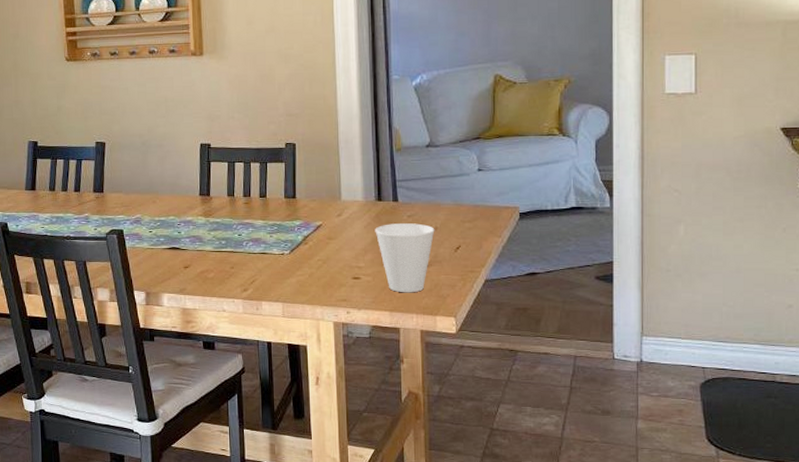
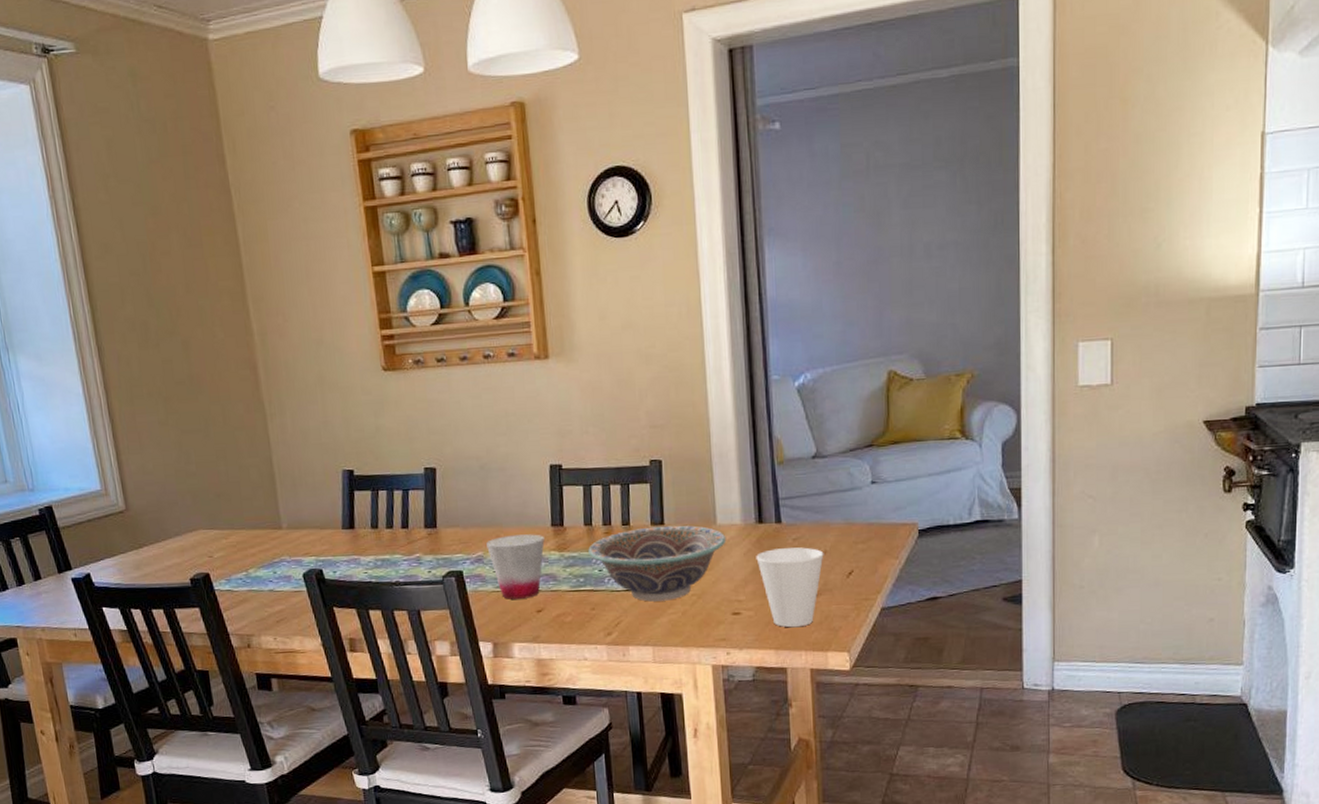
cup: none [144,201,193,256] -> present [486,534,545,599]
decorative bowl: none [230,199,349,264] -> present [588,525,727,602]

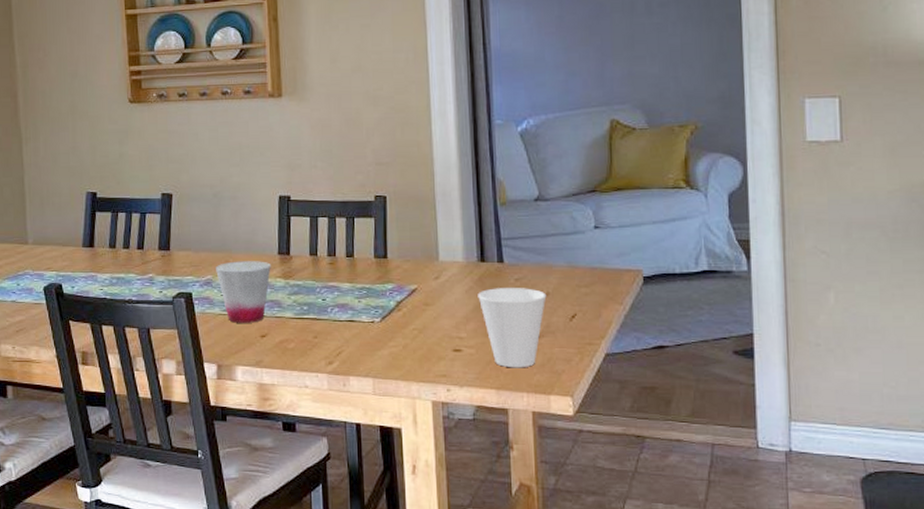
decorative bowl: present [588,525,727,602] -> none [313,260,448,333]

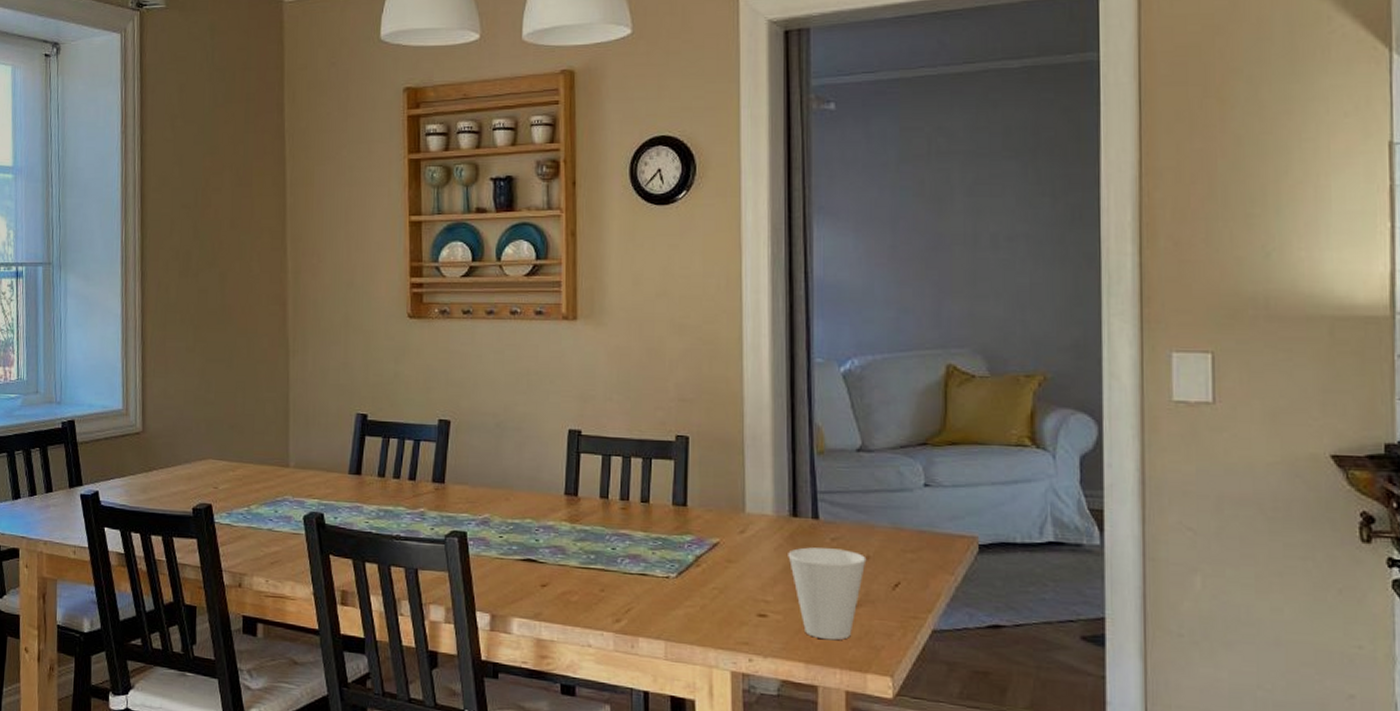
cup: present [216,261,271,323] -> none [495,499,556,570]

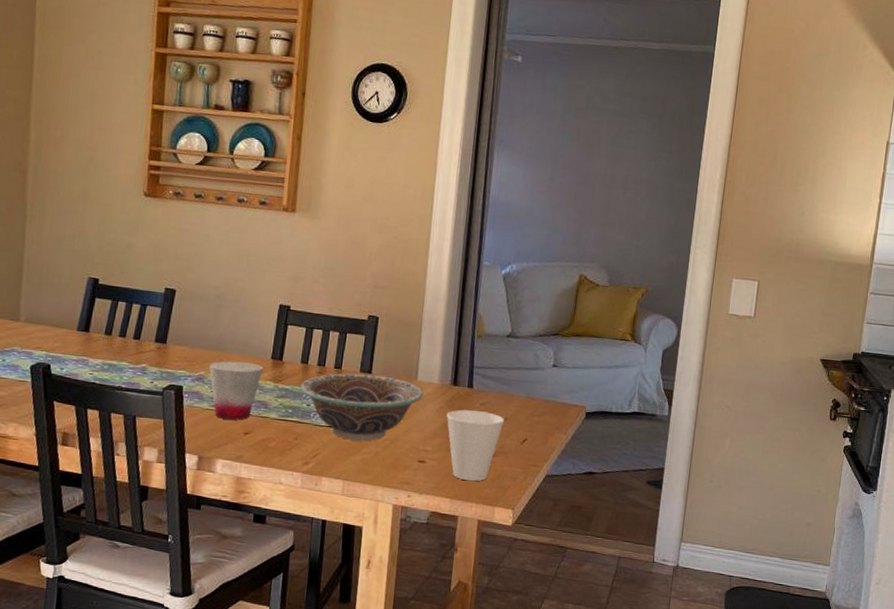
cup: none [495,499,556,570] -> present [209,360,263,420]
decorative bowl: none [602,507,755,591] -> present [300,373,424,441]

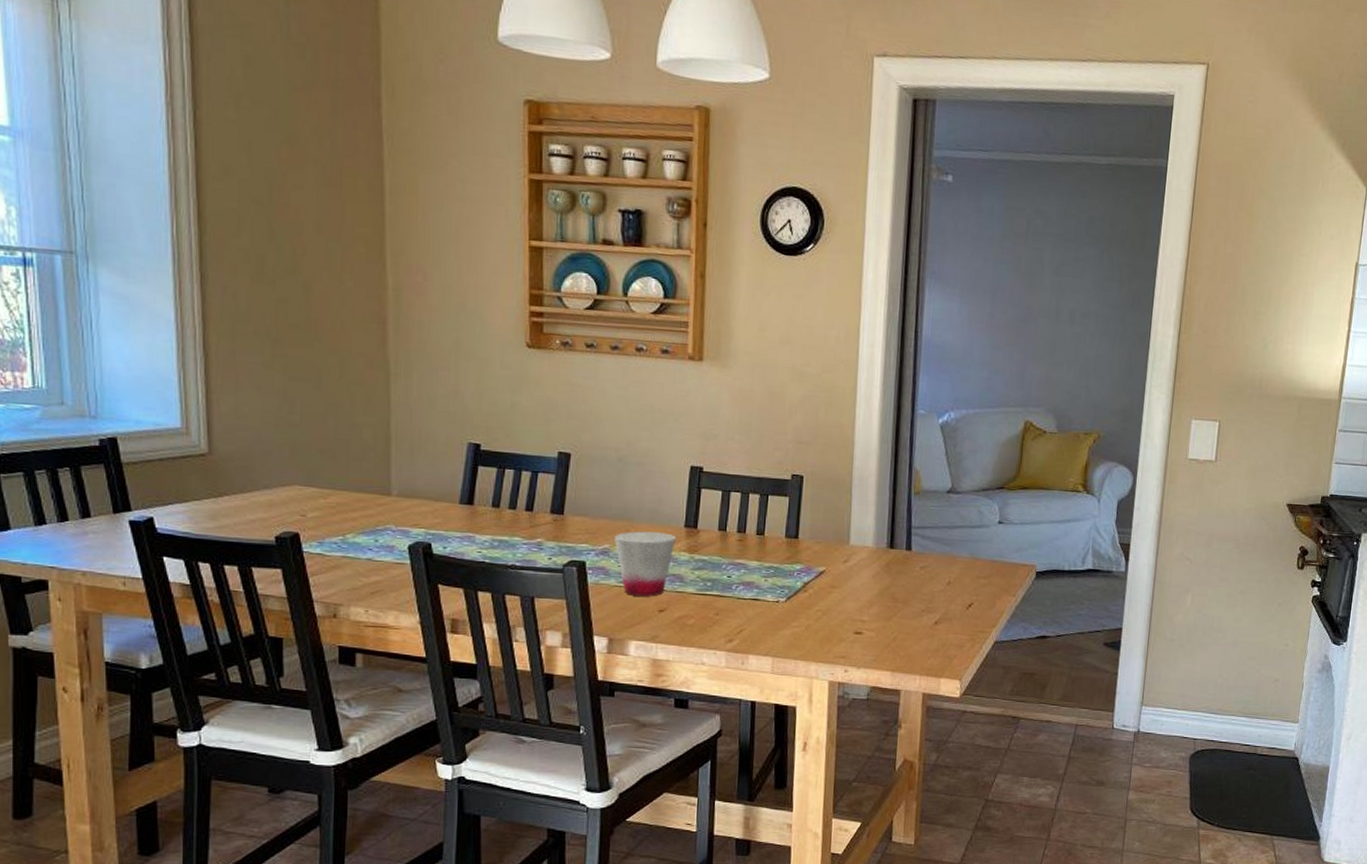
decorative bowl: present [300,373,424,441] -> none [719,539,857,614]
cup: present [446,409,505,482] -> none [883,574,948,652]

